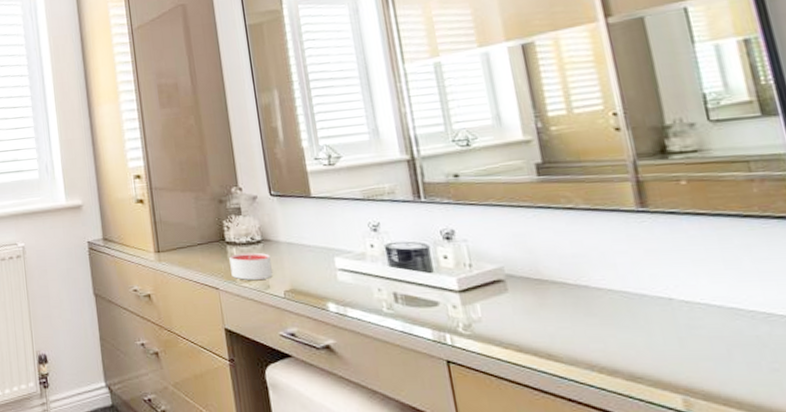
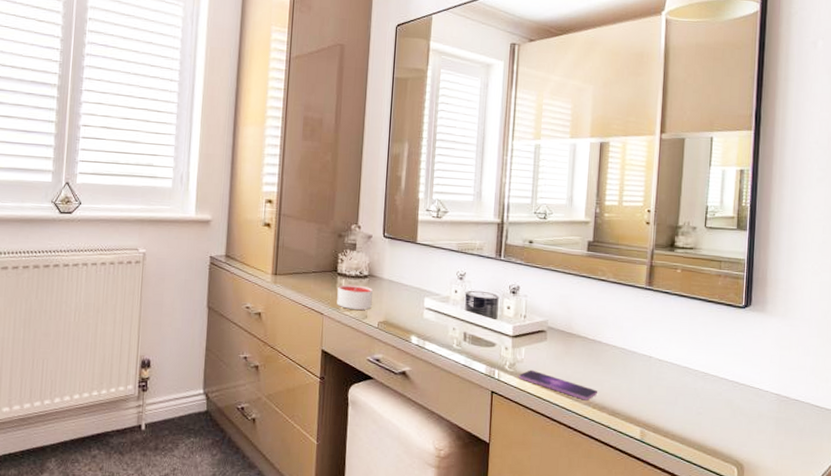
smartphone: none [480,330,602,364] -> present [519,369,598,401]

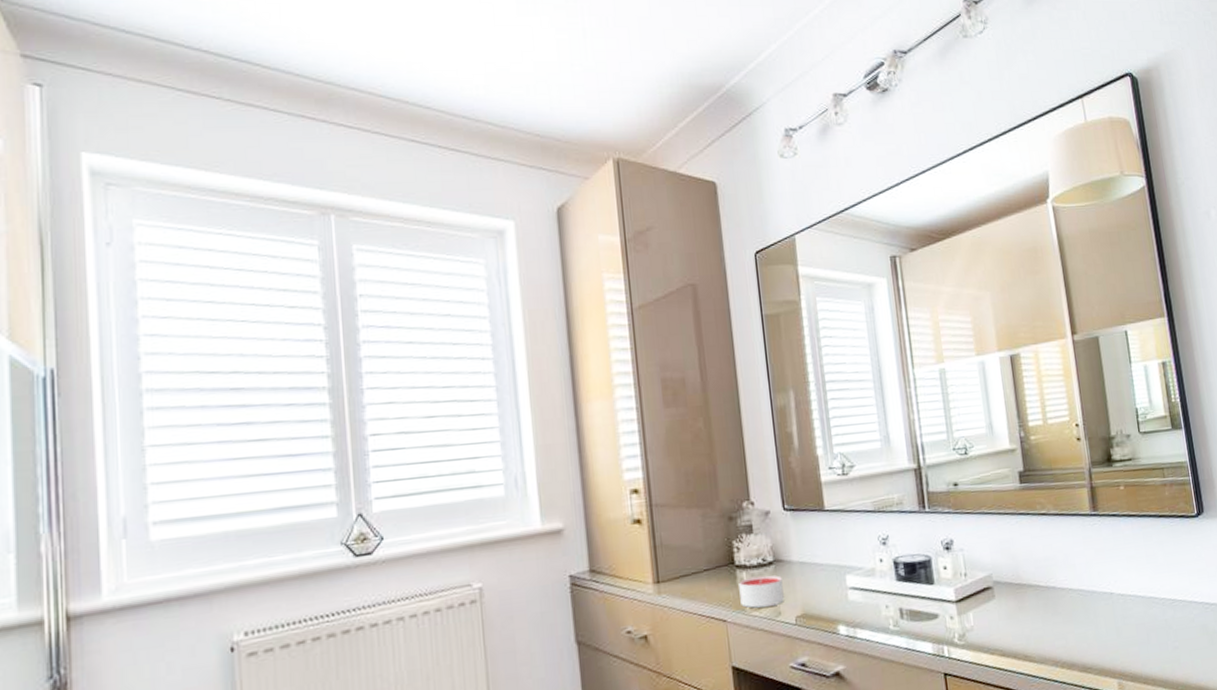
smartphone: present [519,369,598,401] -> none [972,637,1064,661]

